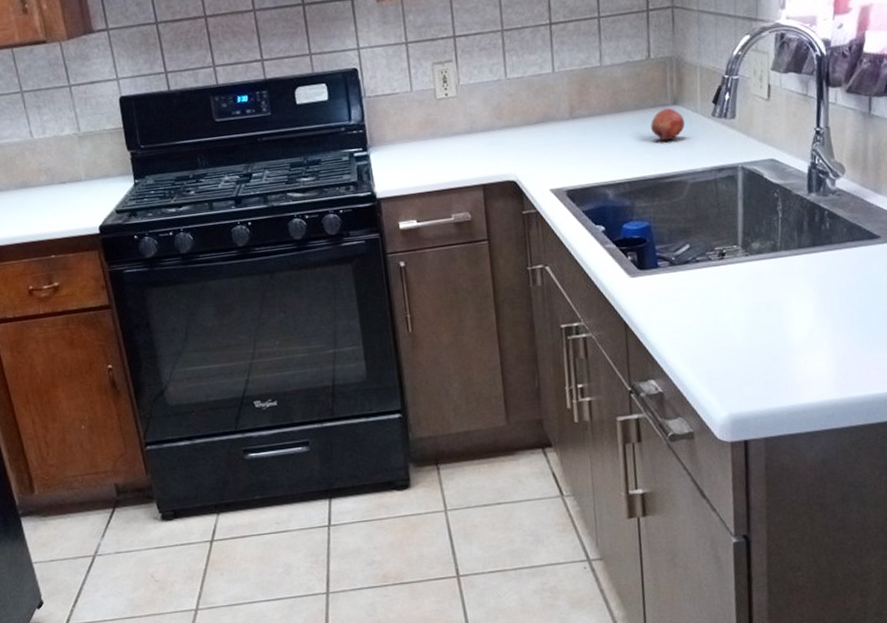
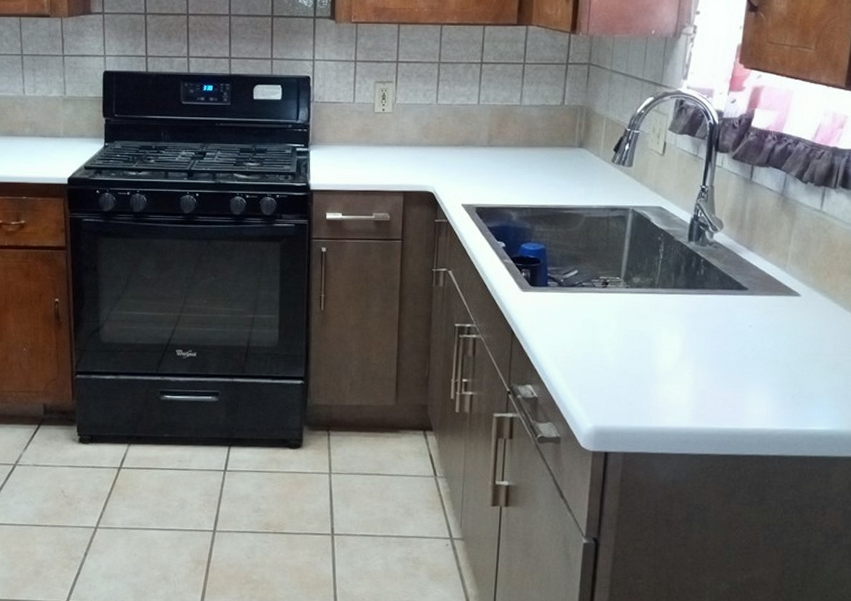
fruit: present [651,108,685,141] -> none [557,149,588,178]

